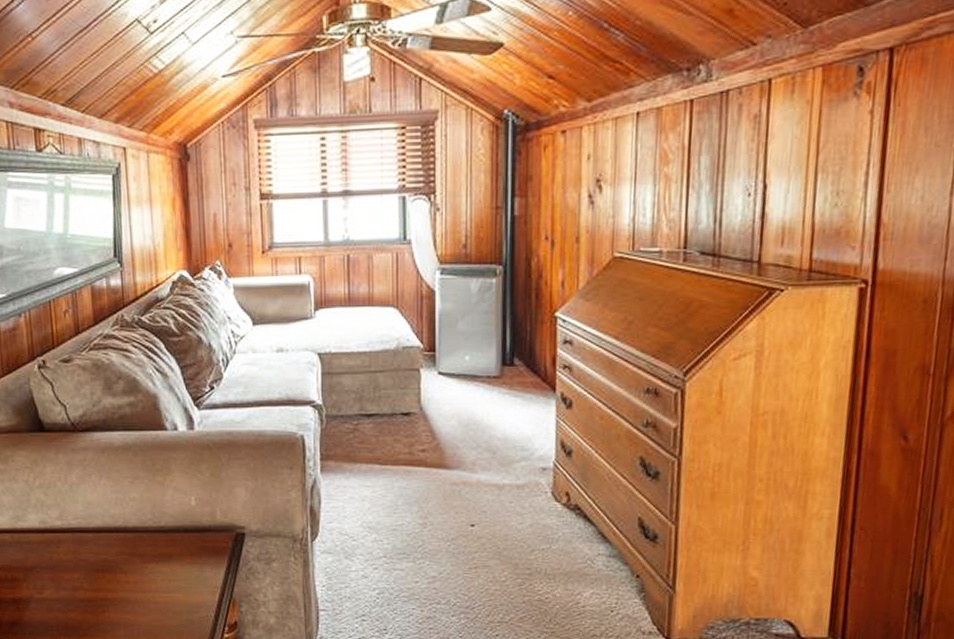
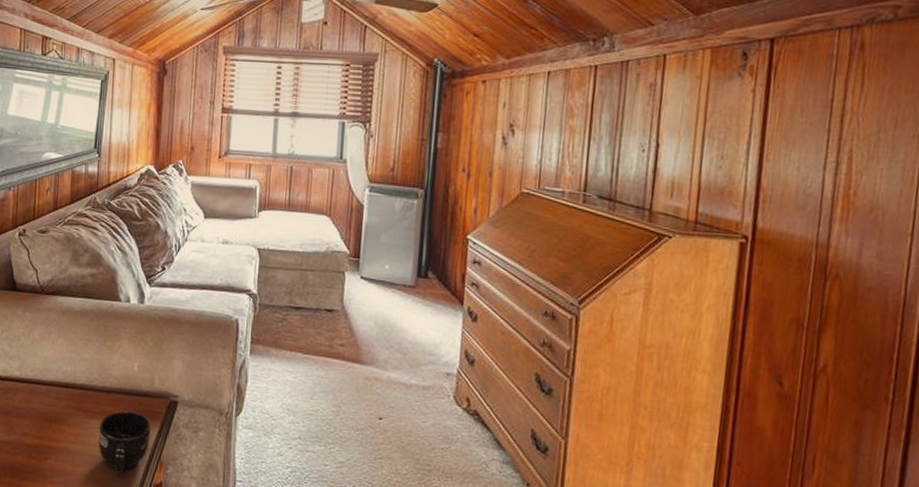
mug: none [159,549,218,618] -> present [98,410,151,474]

